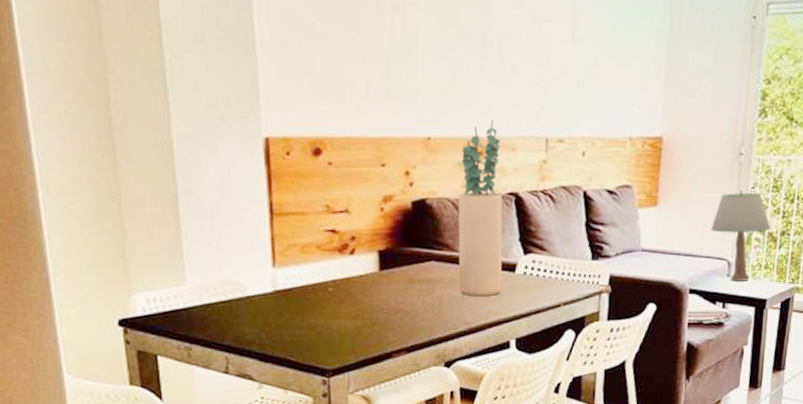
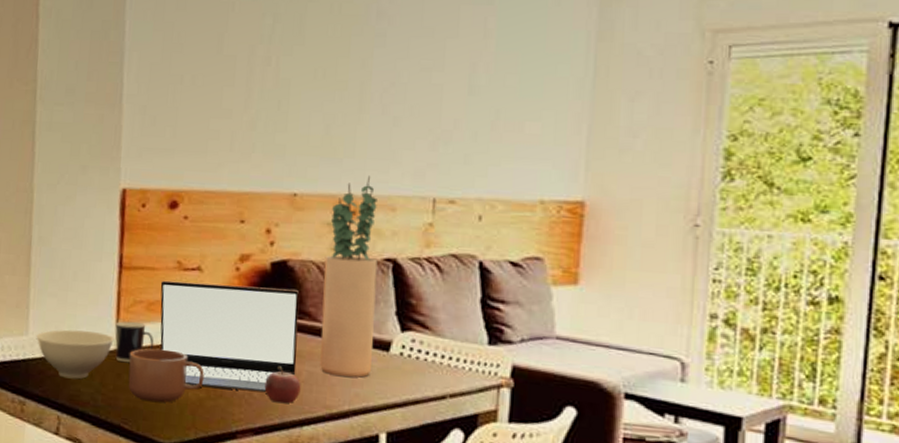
bowl: none [194,276,272,322] -> present [36,329,114,380]
mug: none [272,265,311,302] -> present [114,321,154,363]
cup: none [289,287,359,335] -> present [128,348,204,403]
laptop: none [311,224,439,317] -> present [160,280,300,393]
fruit: none [413,292,444,324] -> present [264,366,301,404]
table lamp: present [711,189,771,281] -> none [655,270,746,390]

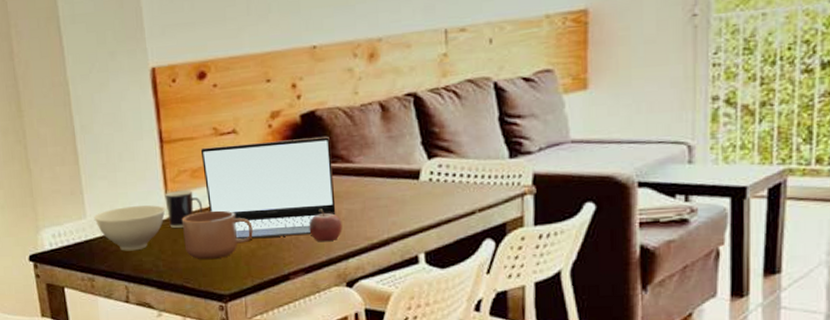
vase: present [320,175,378,378] -> none [349,17,405,210]

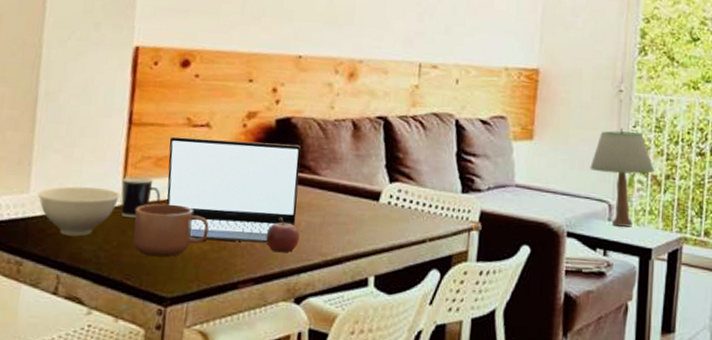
table lamp: none [661,57,745,168] -> present [590,128,655,227]

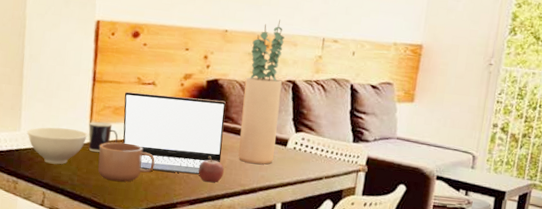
vase: none [317,41,372,226] -> present [238,19,285,165]
table lamp: present [590,128,655,227] -> none [459,94,514,174]

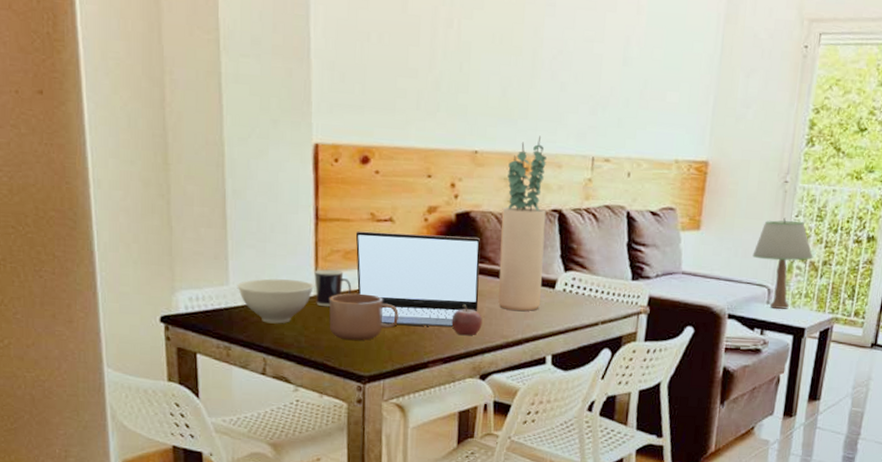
table lamp: none [459,94,514,174] -> present [752,217,813,309]

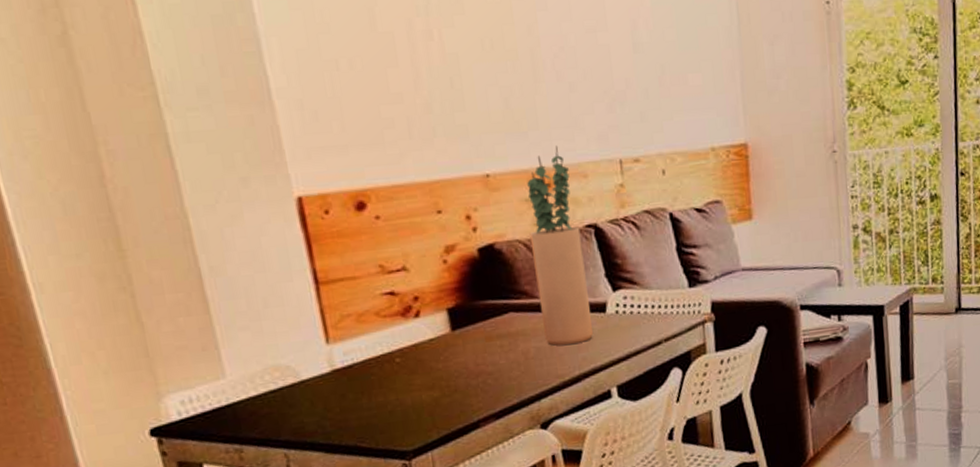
bowl: present [237,278,314,324] -> none [235,356,329,413]
mug: present [314,269,352,307] -> none [326,337,375,383]
cup: present [329,293,399,341] -> none [350,357,435,415]
laptop: present [355,231,481,328] -> none [366,271,525,389]
fruit: present [451,304,483,336] -> none [496,348,532,384]
table lamp: present [752,217,813,309] -> none [813,190,878,290]

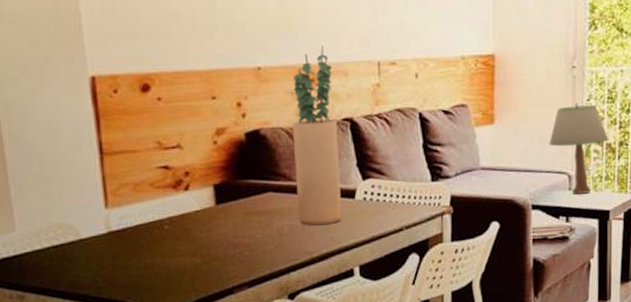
table lamp: none [813,190,878,290] -> present [549,102,609,194]

